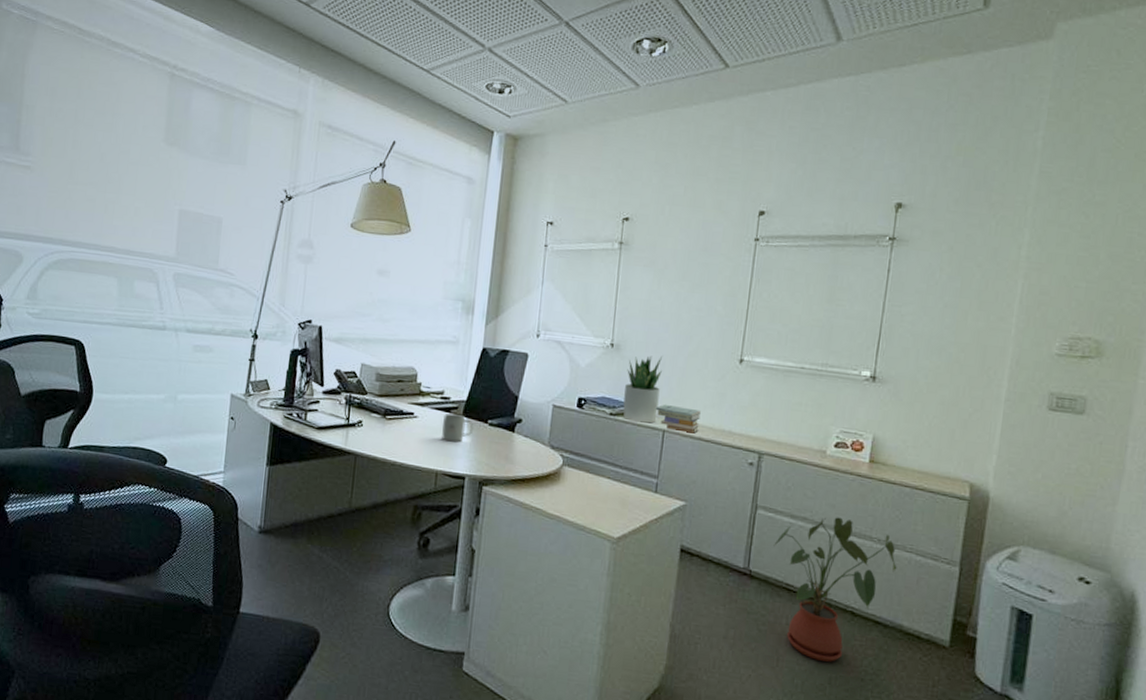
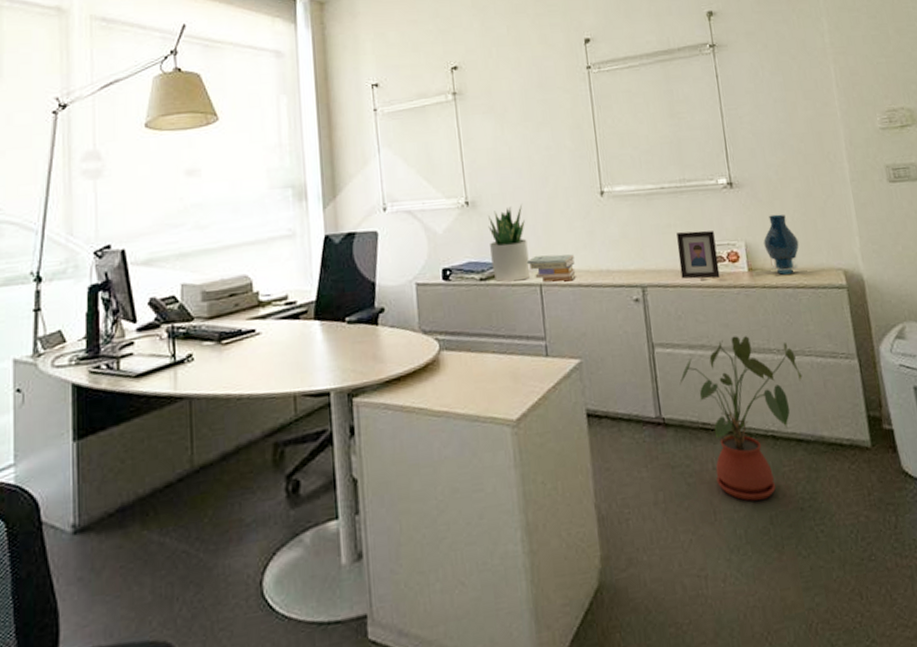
mug: present [440,412,474,442] -> none [292,317,331,355]
picture frame: none [800,412,844,462] -> present [677,230,720,279]
vase: none [892,415,930,475] -> present [763,214,799,275]

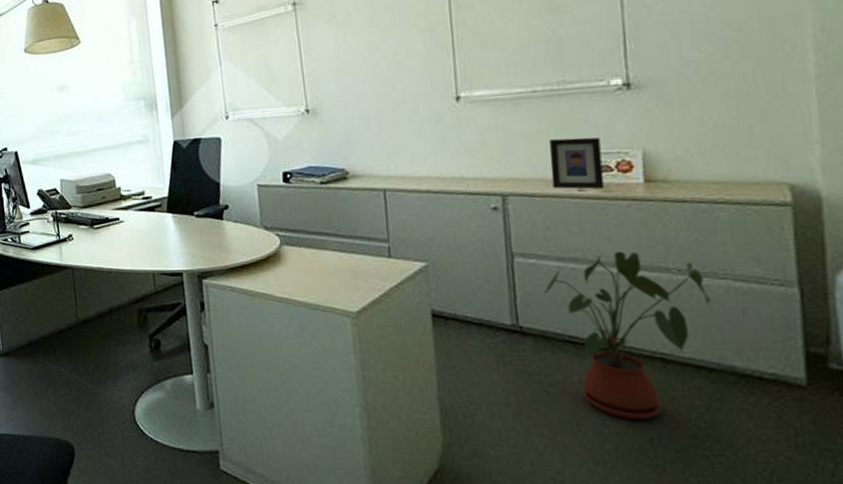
planter: present [488,204,530,283] -> none [329,111,373,187]
books: present [526,254,576,283] -> none [369,160,424,188]
vase: present [763,214,799,275] -> none [670,118,723,188]

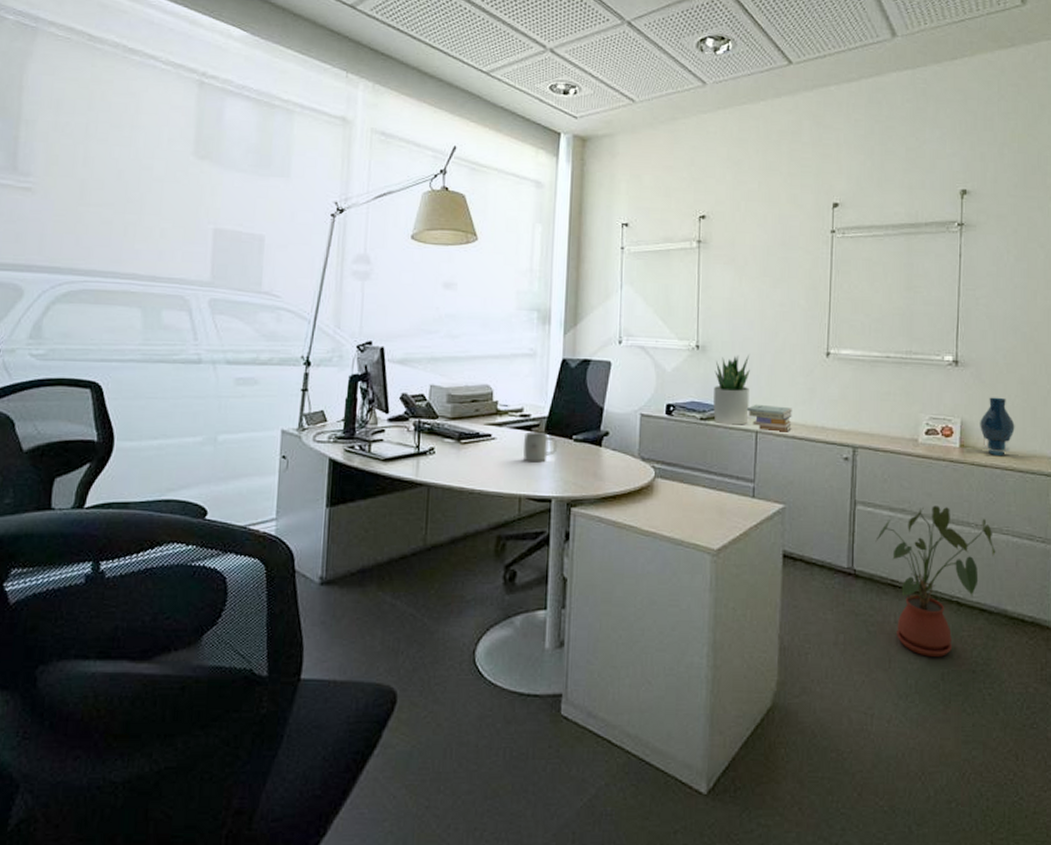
mug: none [149,210,182,241] -> present [522,430,558,463]
planter: none [329,111,373,187] -> present [713,354,750,425]
books: none [369,160,424,188] -> present [746,404,792,432]
picture frame: present [549,137,605,190] -> none [893,402,932,449]
vase: none [670,118,723,188] -> present [980,397,1015,455]

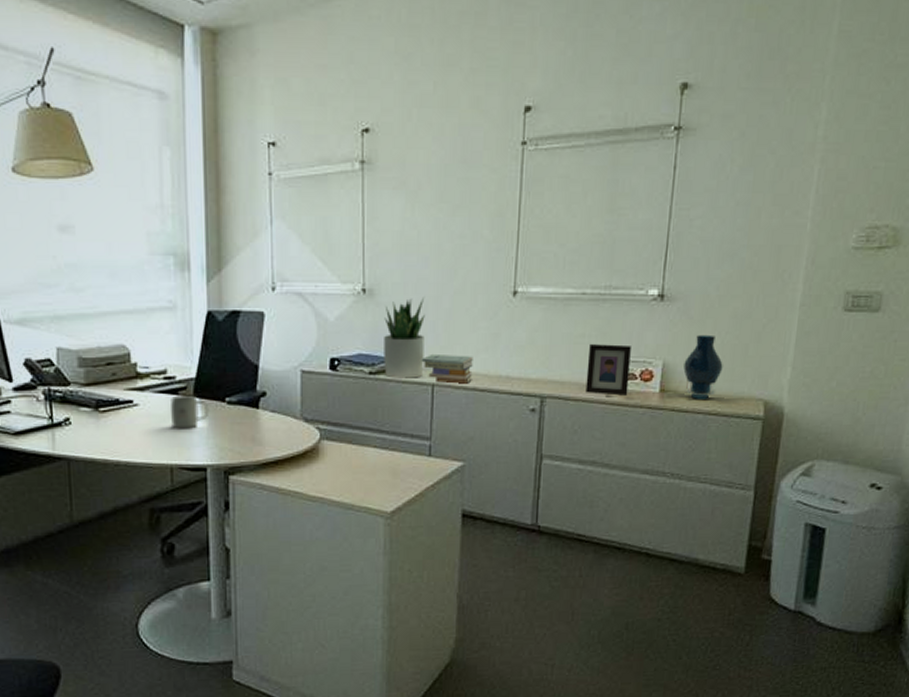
house plant: present [875,505,996,657] -> none [562,456,691,608]
picture frame: none [893,402,932,449] -> present [585,344,631,396]

